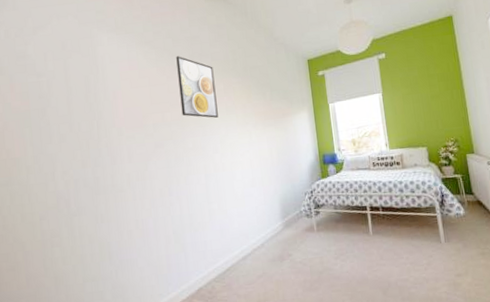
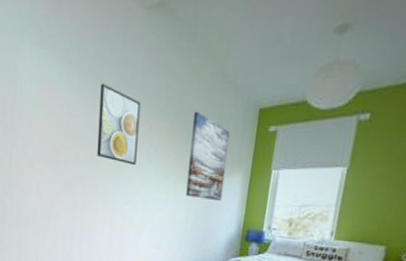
wall art: none [259,67,296,137] -> present [186,111,231,202]

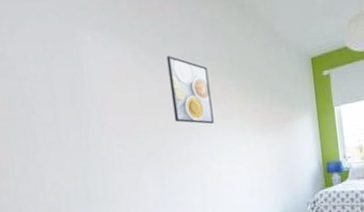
wall art: present [186,111,231,202] -> none [257,67,298,143]

